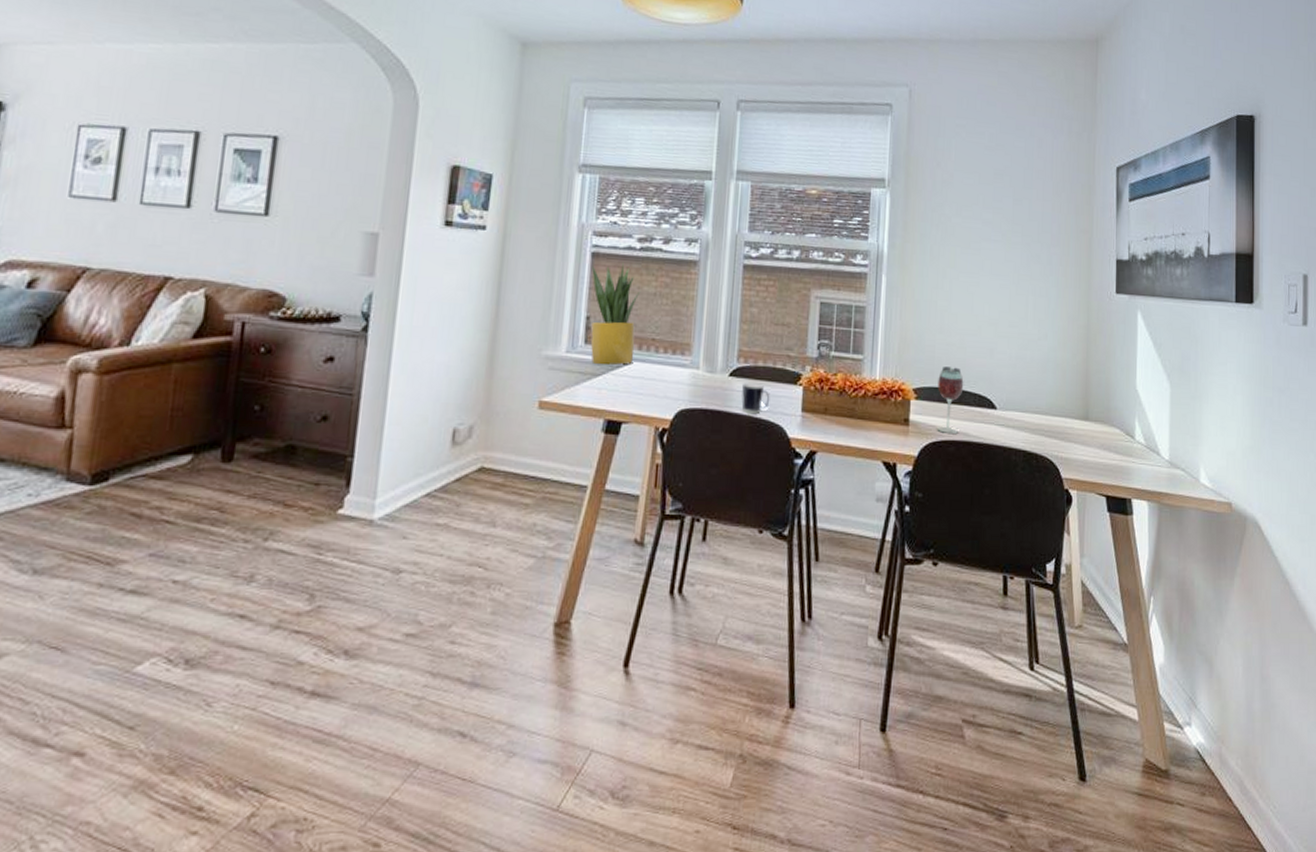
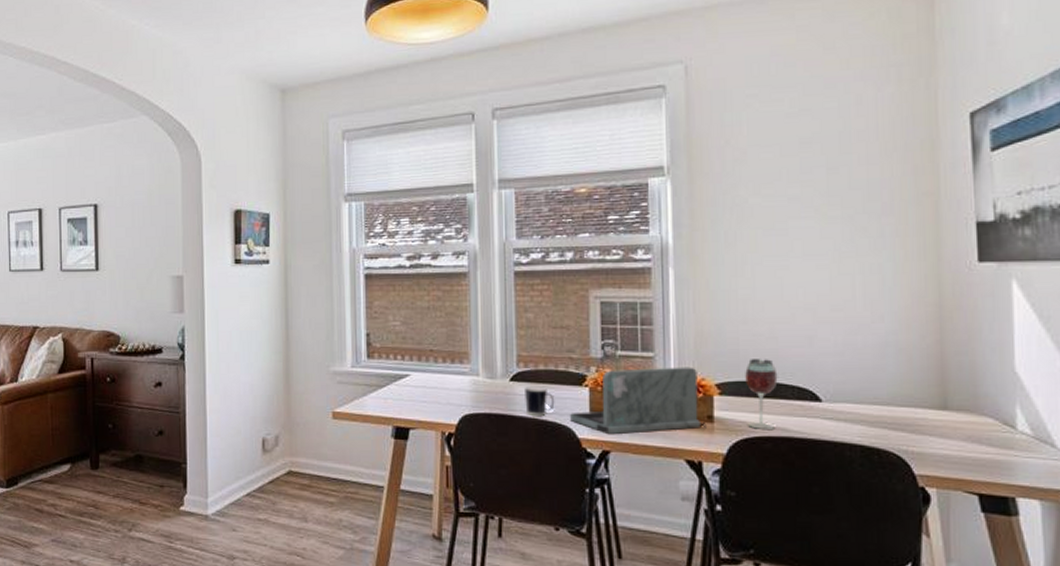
planter: present [590,262,641,366] -> none [367,280,415,377]
laptop: none [783,370,903,435] -> present [570,367,707,435]

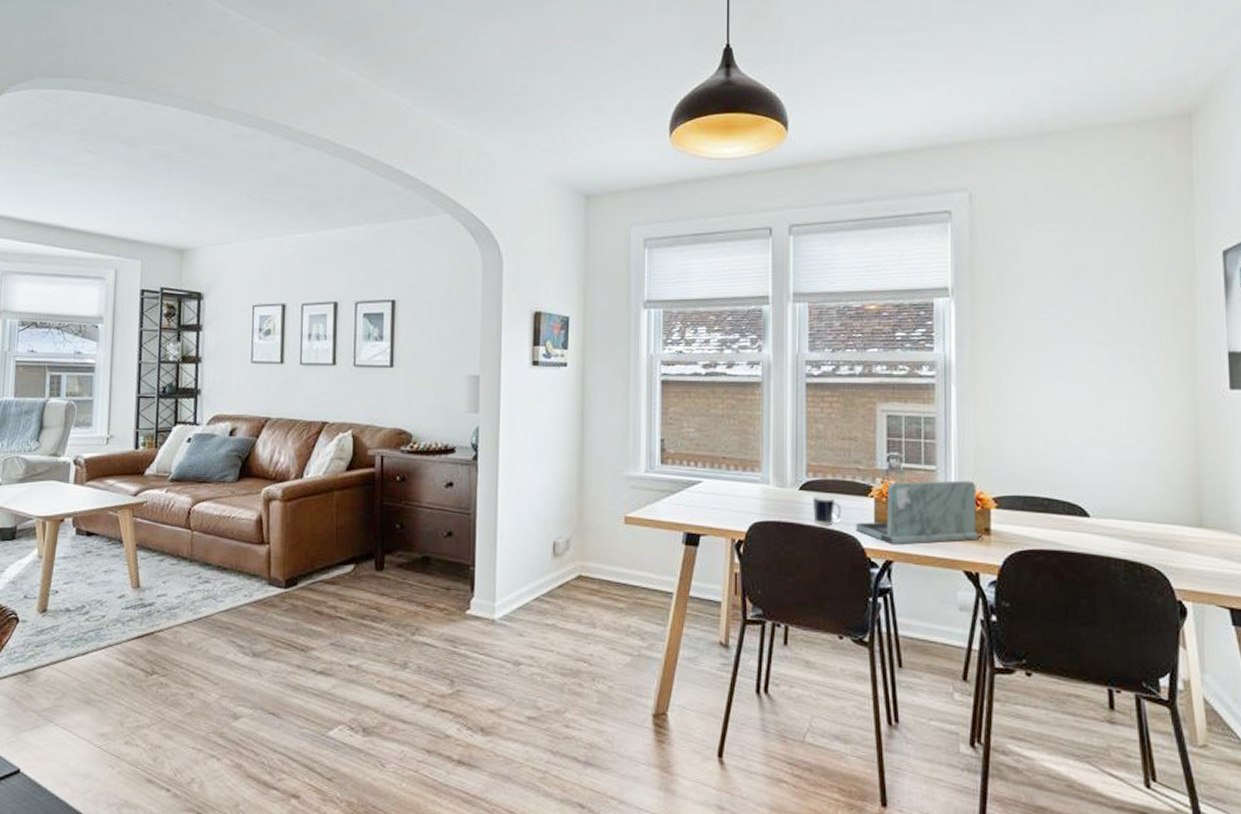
wineglass: present [745,359,778,429] -> none [1020,475,1050,543]

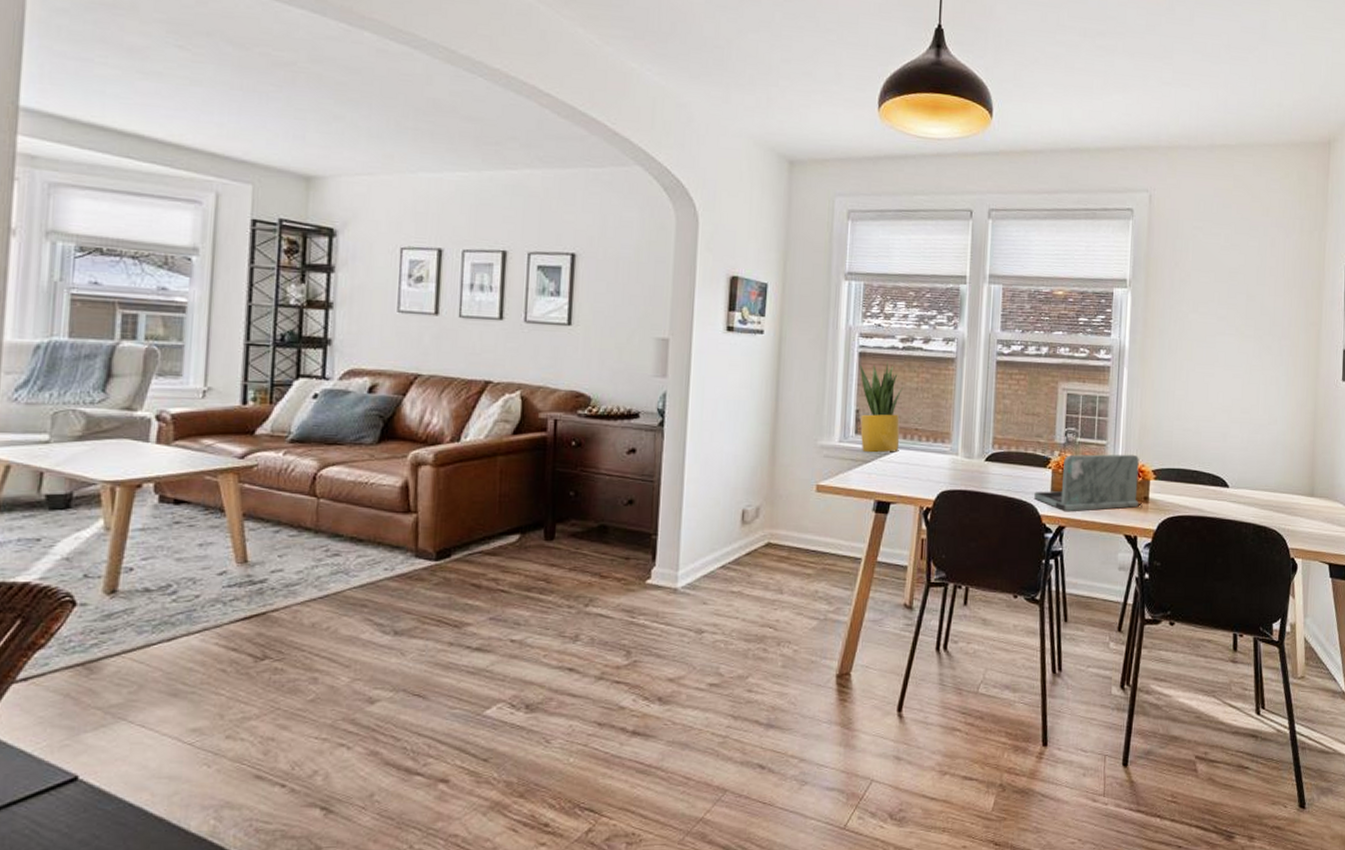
planter: none [663,387,709,483] -> present [860,360,904,453]
mug: present [813,496,842,525] -> none [996,467,1022,494]

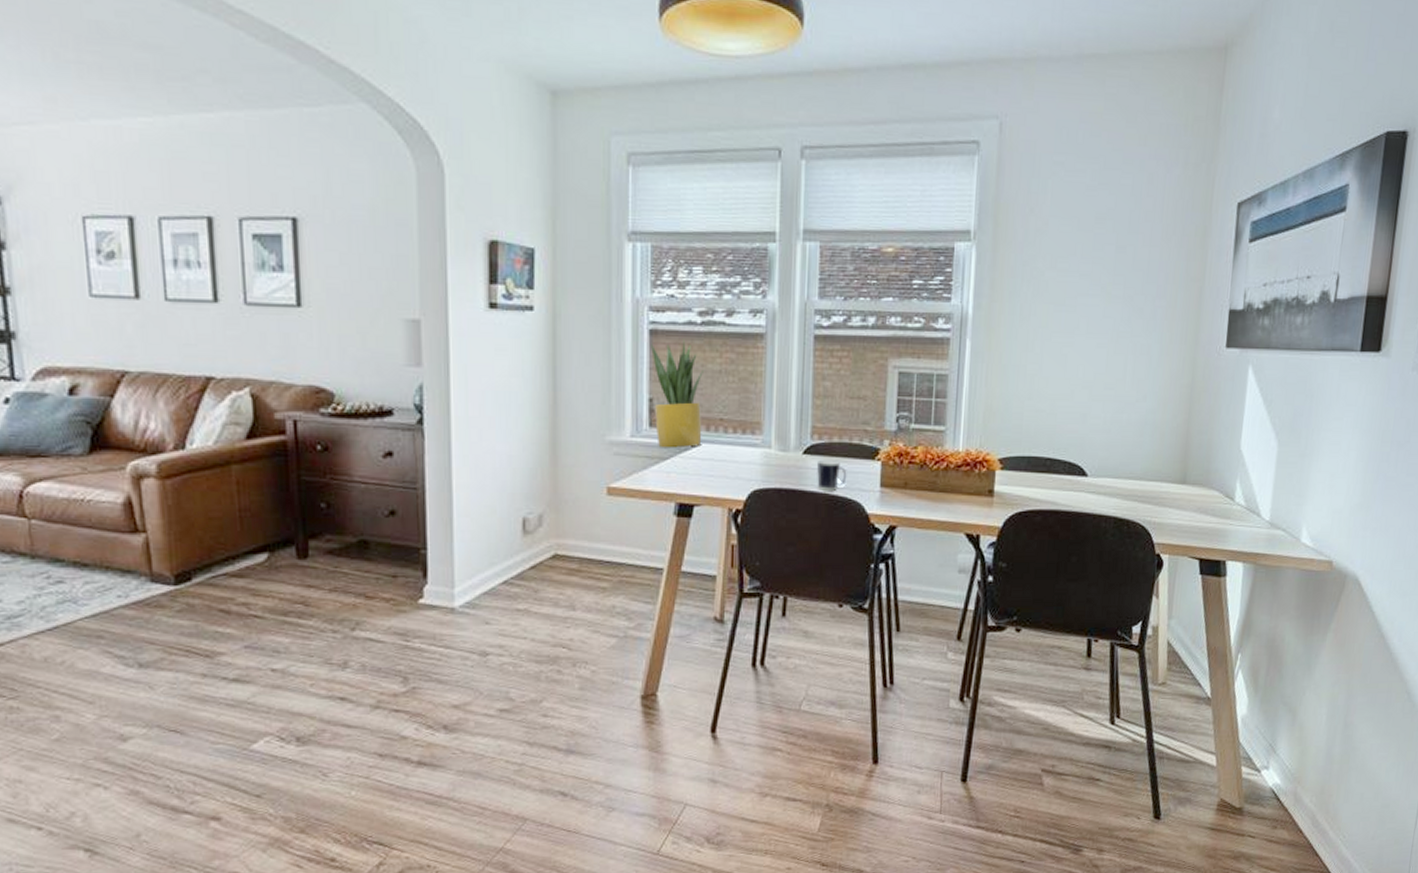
mug: none [996,467,1022,494] -> present [817,460,847,491]
laptop: present [1034,454,1143,512] -> none [861,441,987,510]

